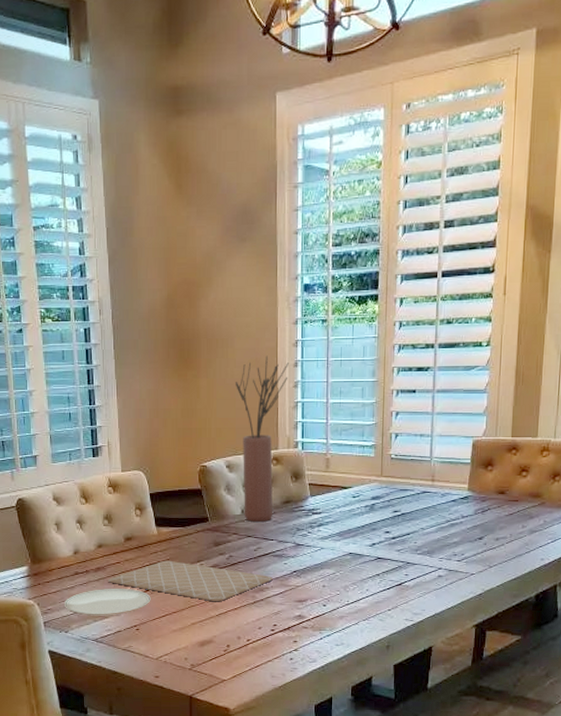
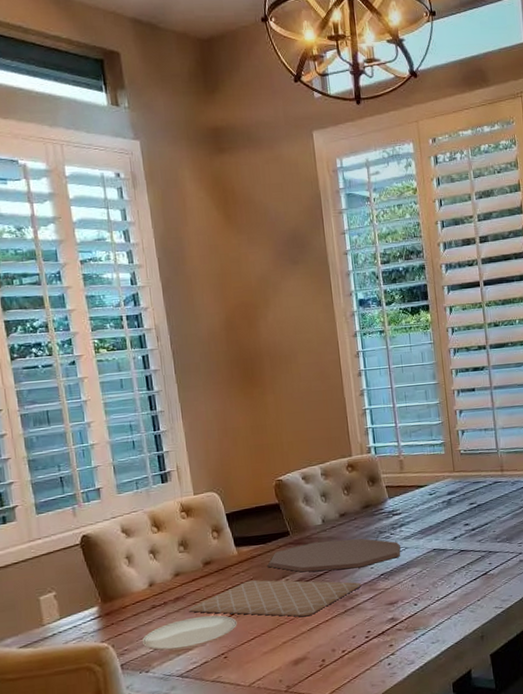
placemat: none [184,531,316,562] -> present [267,538,401,573]
vase: present [235,355,290,522] -> none [302,368,355,530]

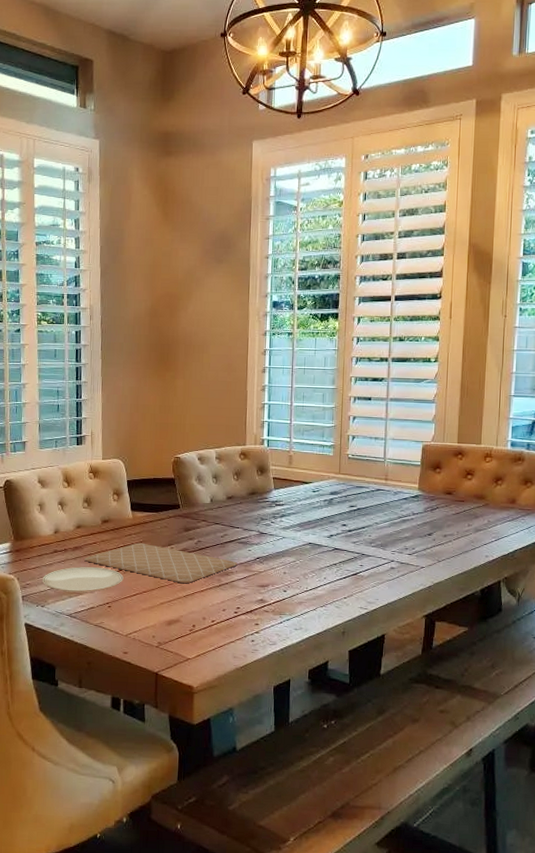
placemat: present [267,538,401,573] -> none [157,518,278,548]

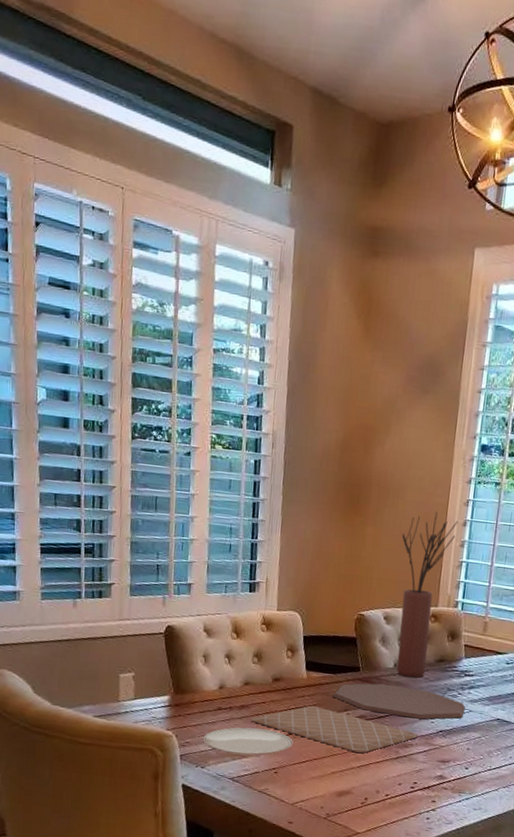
placemat: none [157,518,278,548] -> present [332,683,465,720]
vase: none [208,361,259,511] -> present [397,511,459,678]

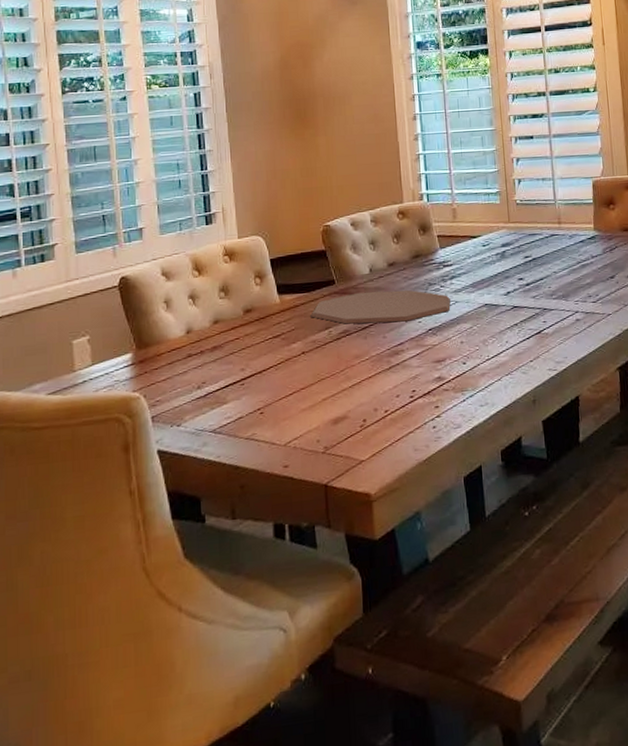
plate: present [203,727,293,756] -> none [175,367,276,404]
placemat: present [251,705,418,754] -> none [226,330,408,372]
vase: present [397,511,459,678] -> none [354,110,409,281]

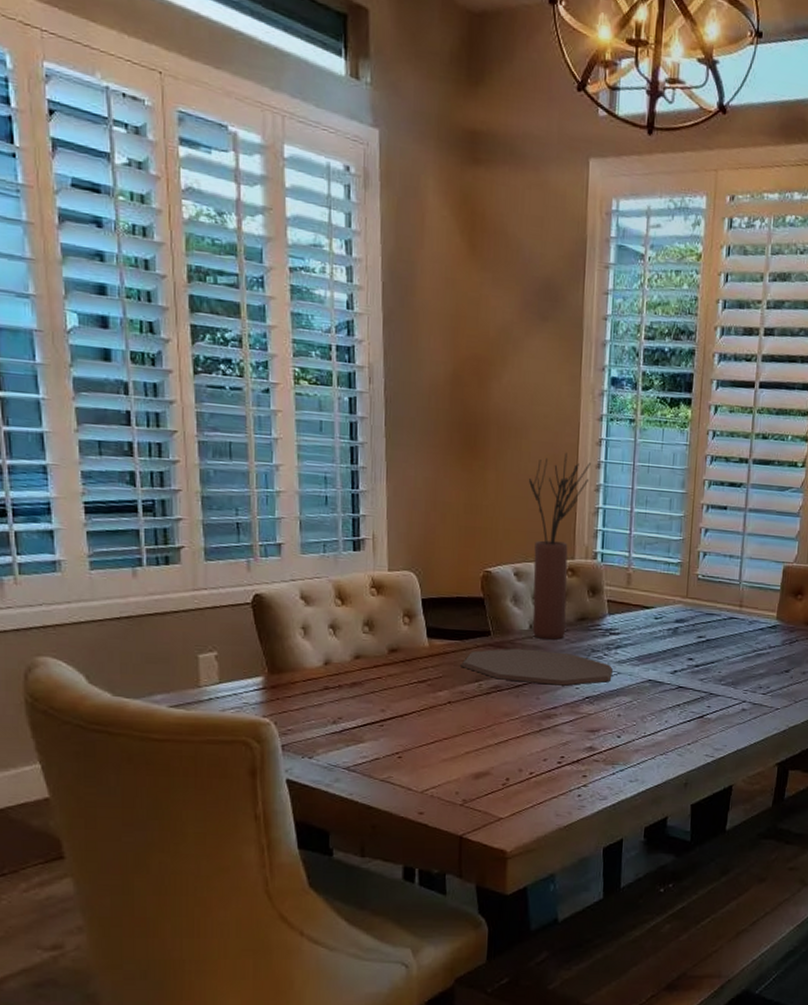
vase: none [354,110,409,281] -> present [528,452,592,640]

